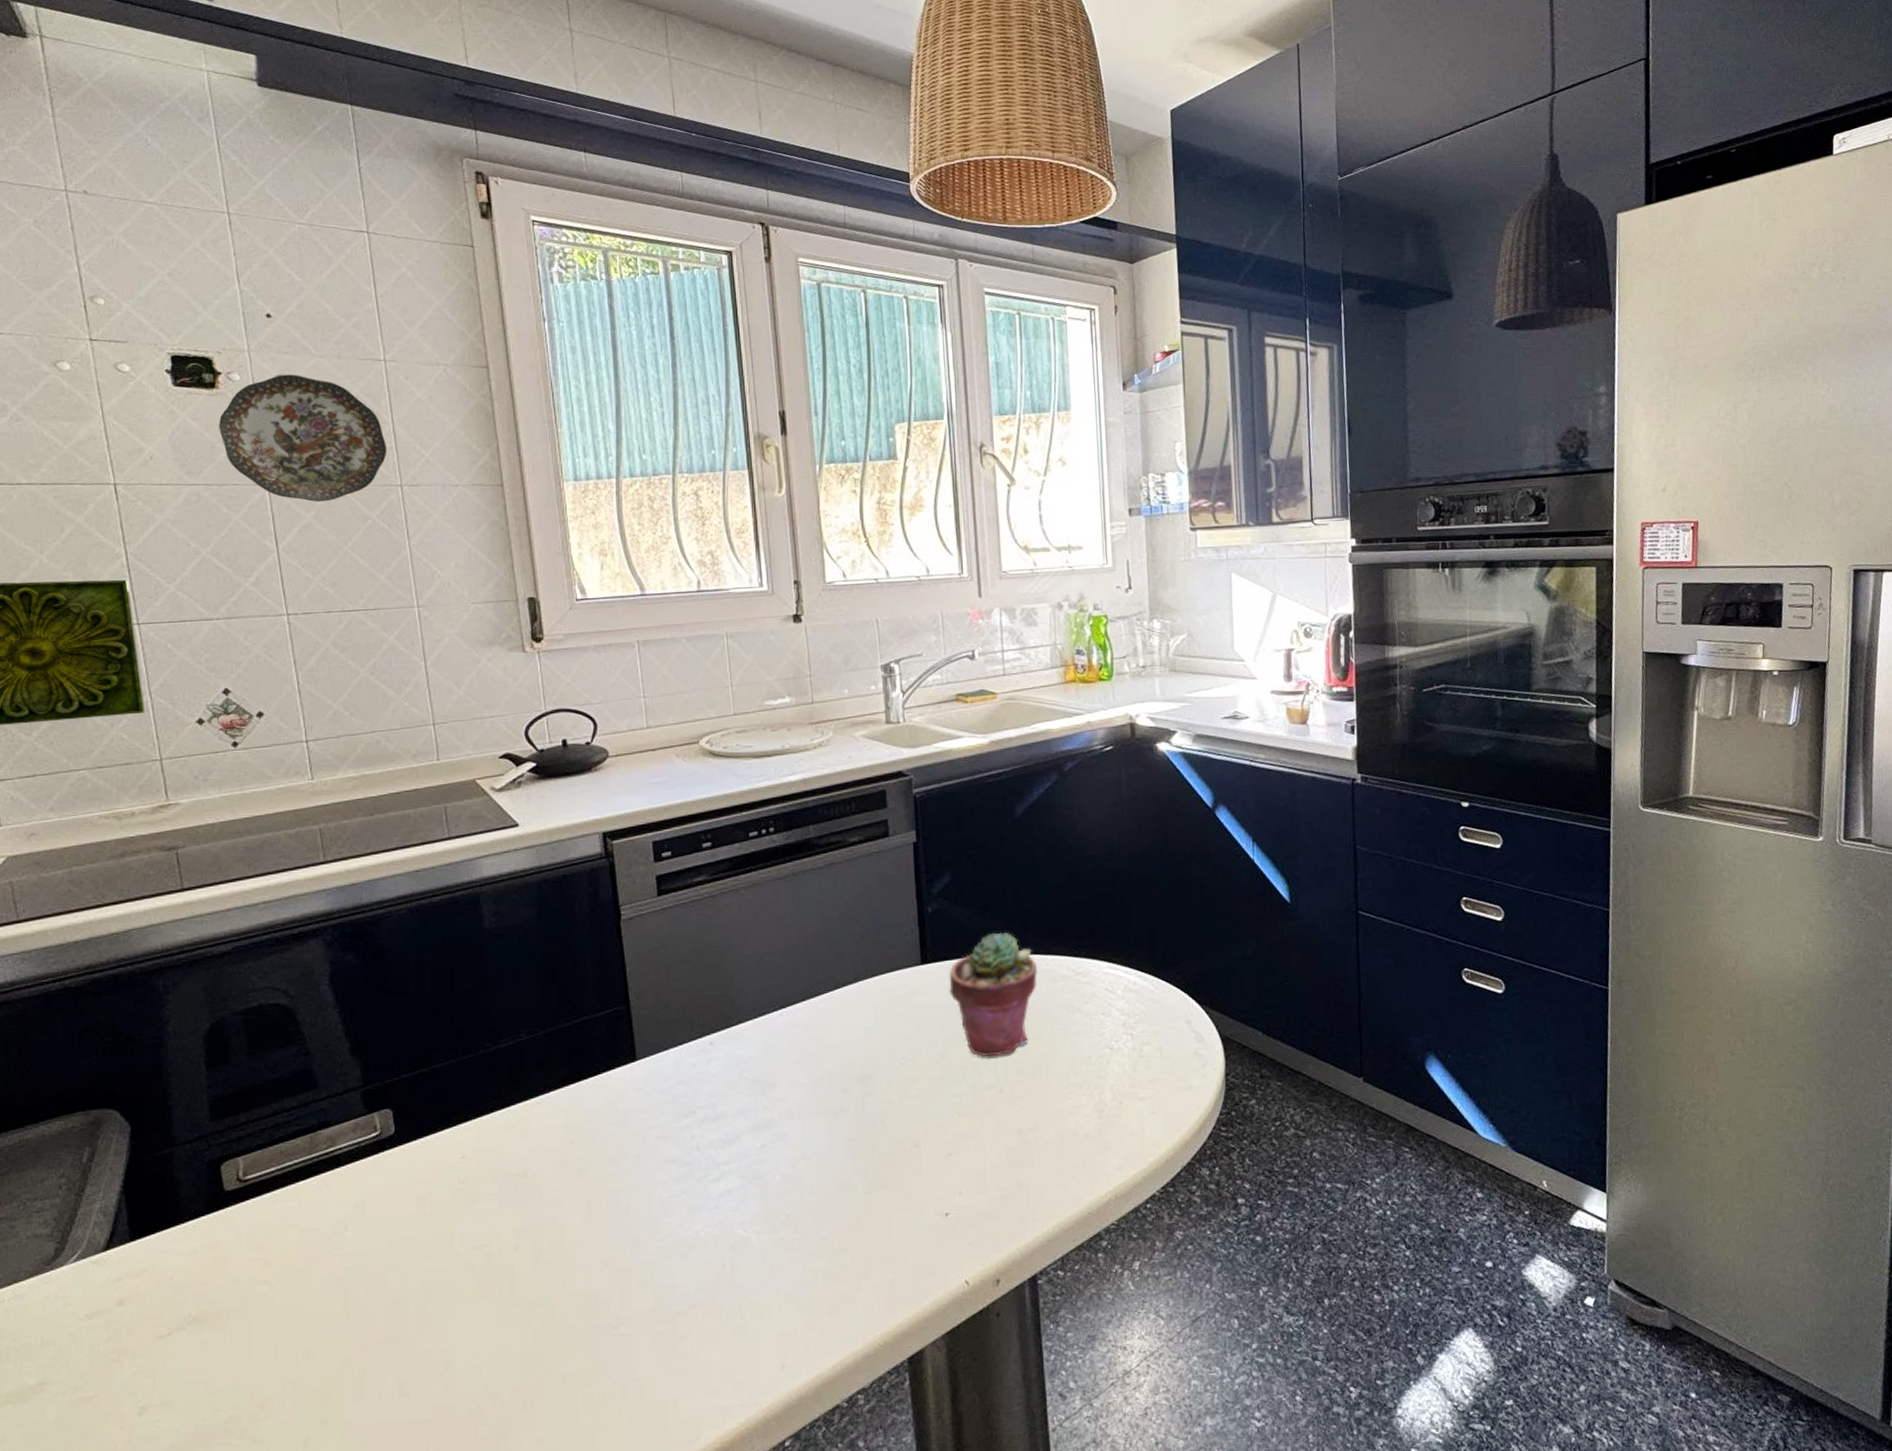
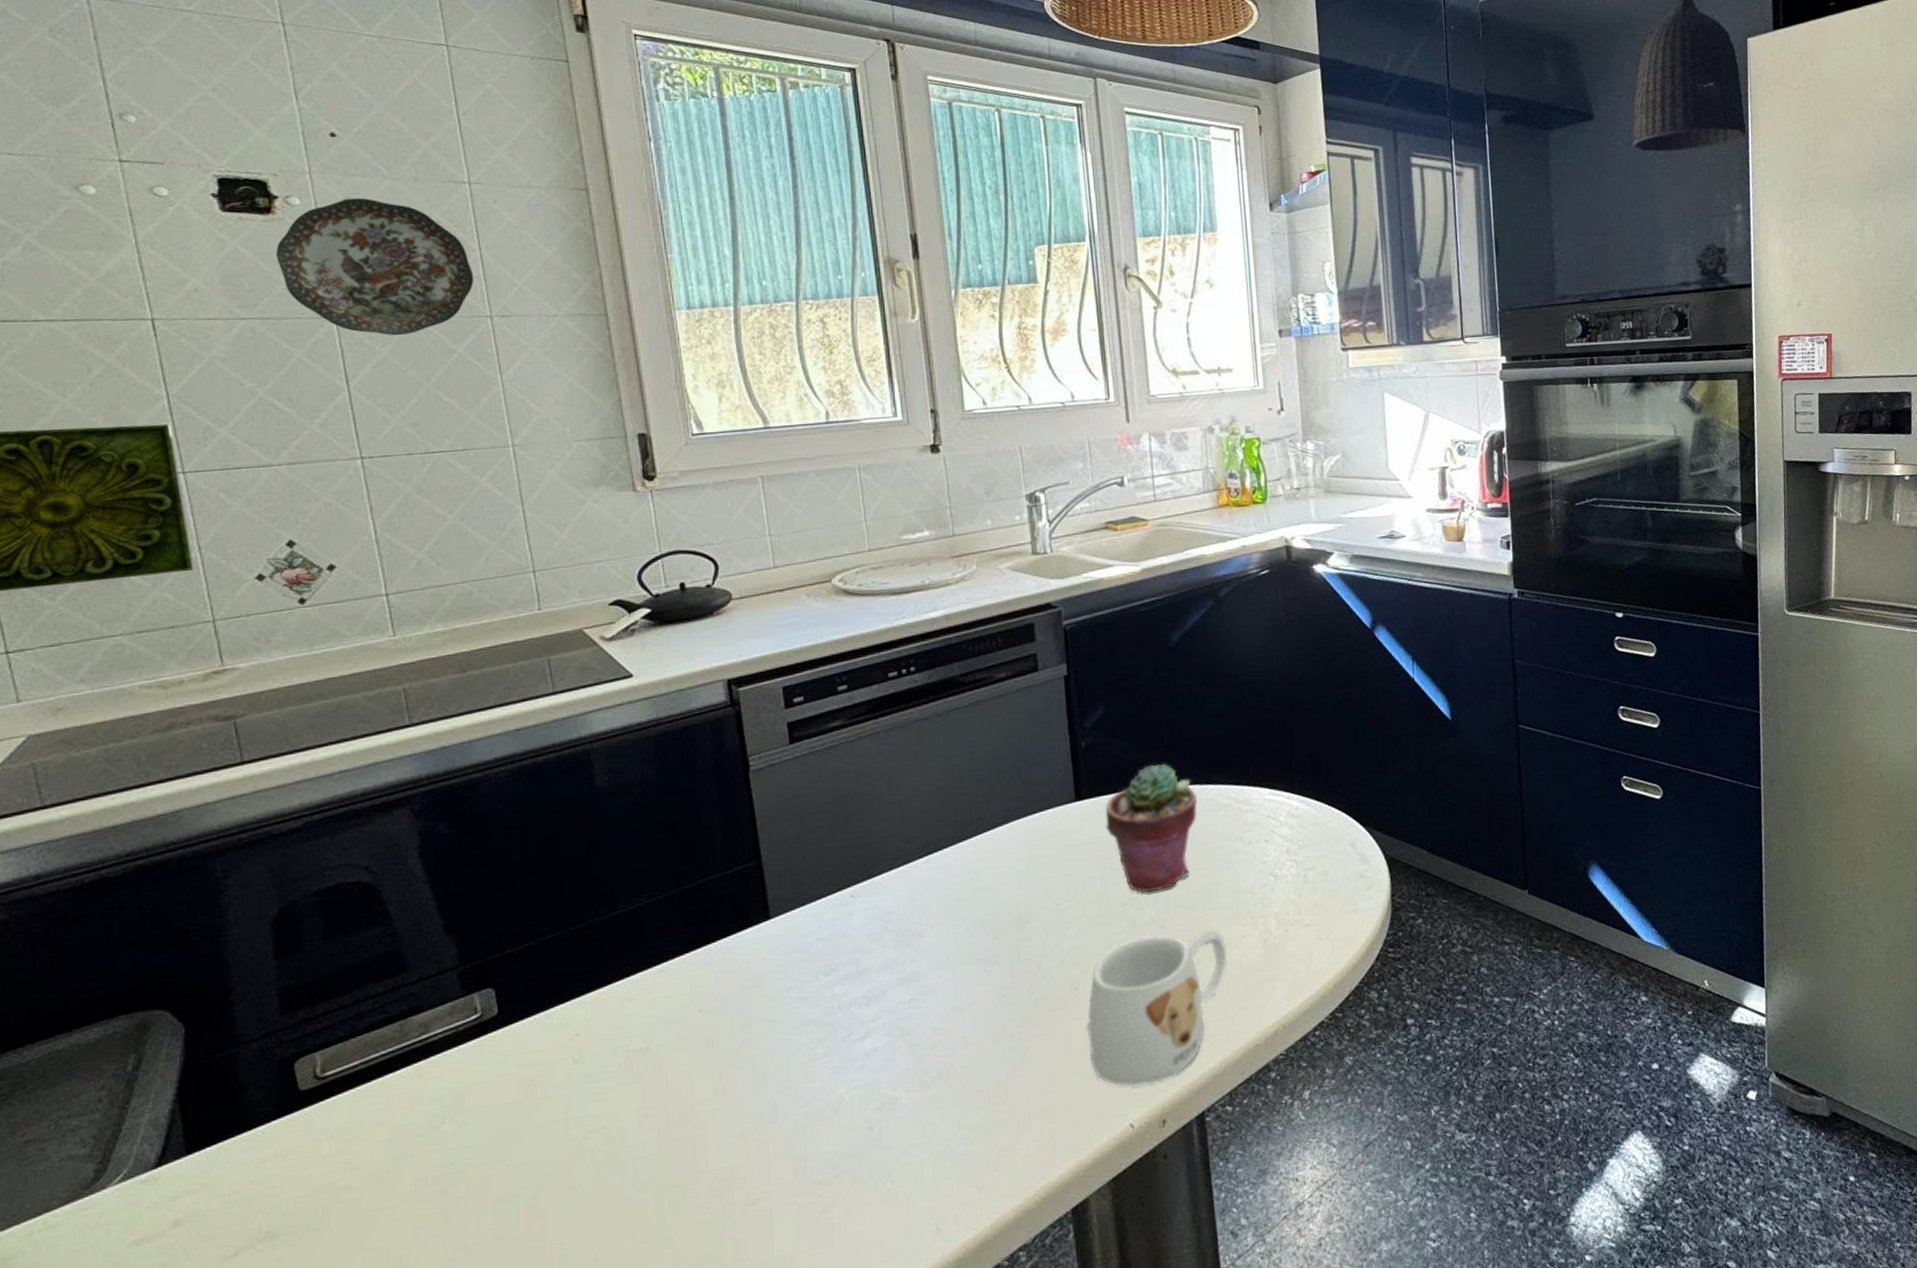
mug: none [927,1096,1062,1245] -> present [1087,929,1227,1087]

